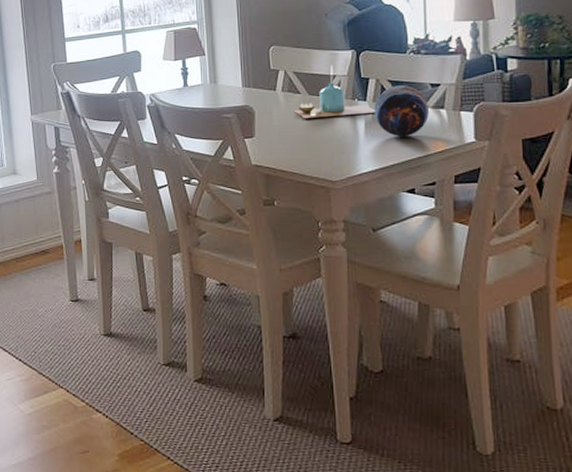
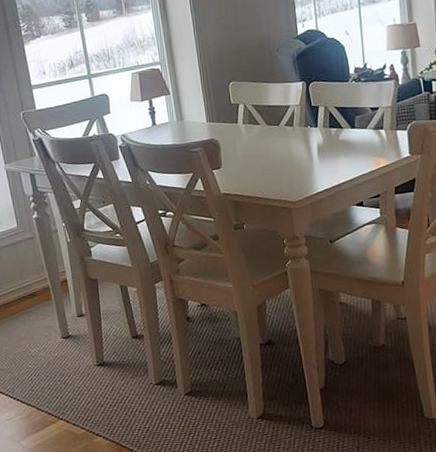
candle: present [293,64,376,119] -> none [254,96,326,148]
decorative orb: present [374,85,429,137] -> none [325,110,371,158]

